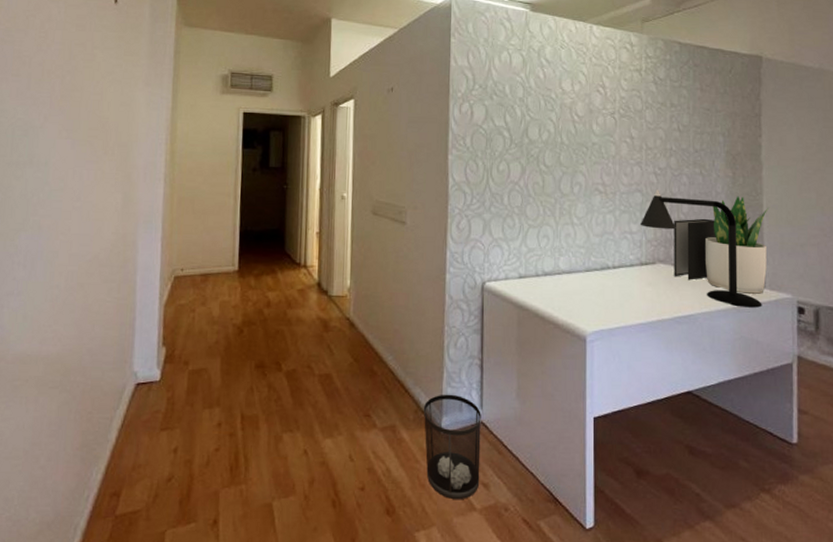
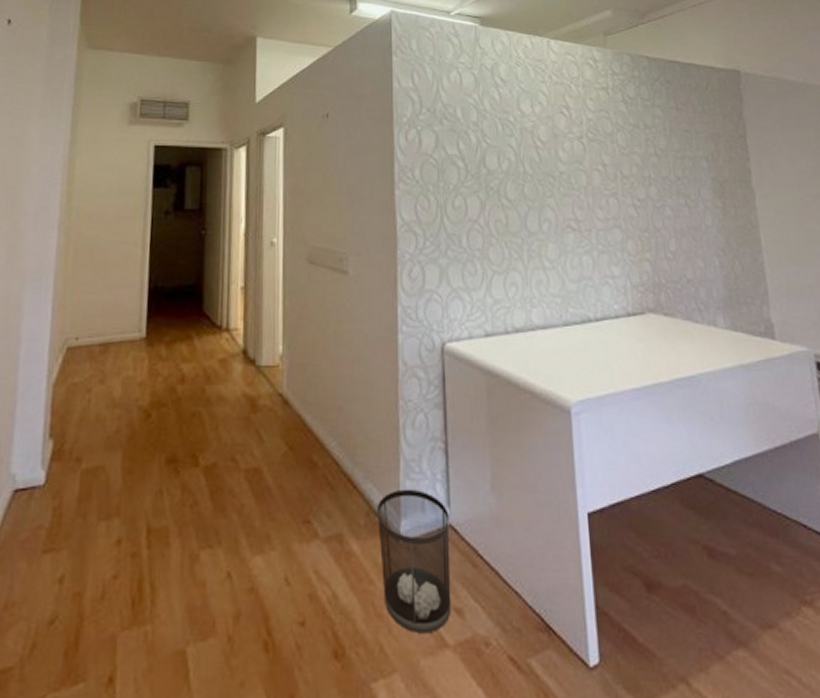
desk lamp: present [639,188,762,308] -> none [622,223,775,364]
binder: present [674,218,716,280] -> none [661,257,712,333]
planter: present [704,196,770,294] -> none [699,230,775,347]

